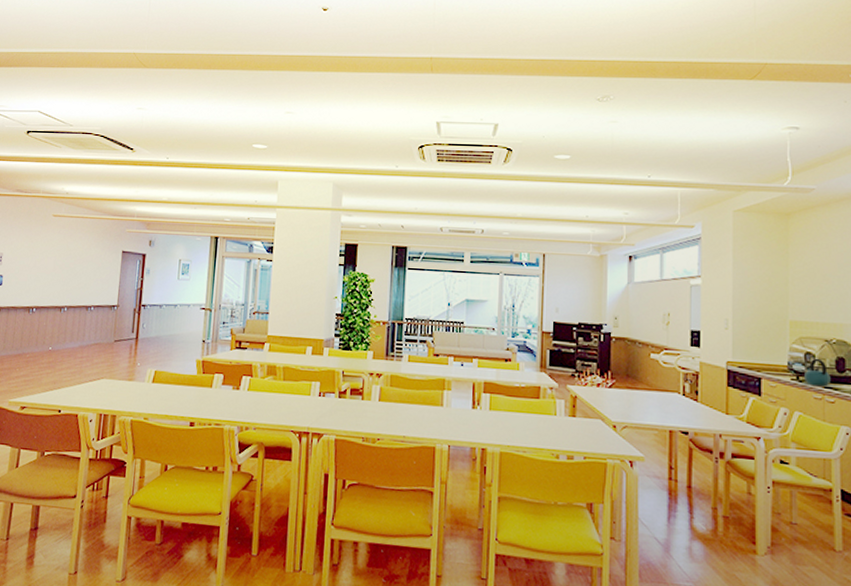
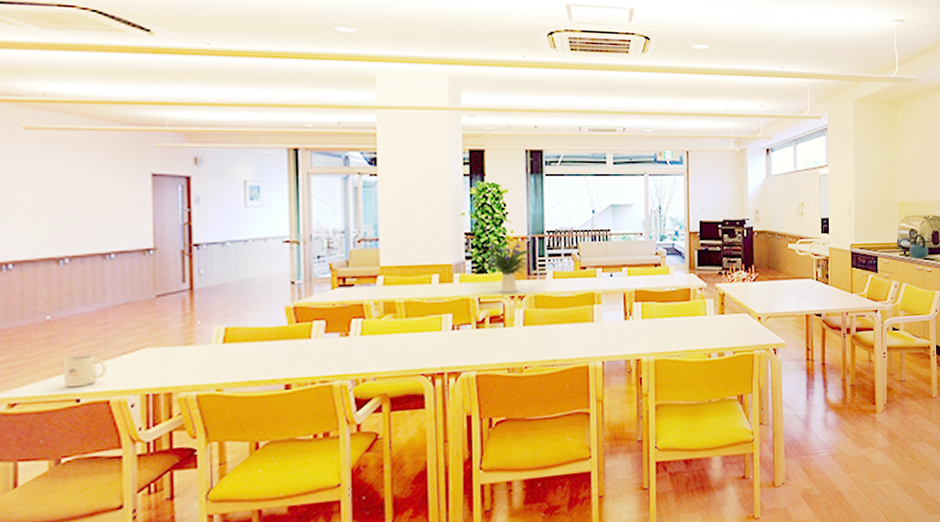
mug: none [53,378,79,402] -> present [62,354,107,388]
flower arrangement: none [349,323,392,370] -> present [484,241,532,294]

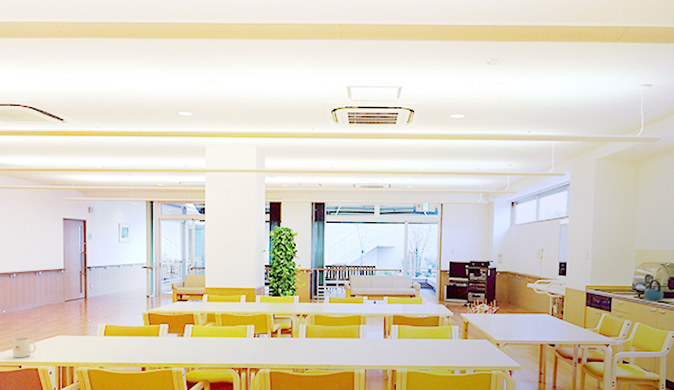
flower arrangement: present [484,241,532,294] -> none [278,272,314,312]

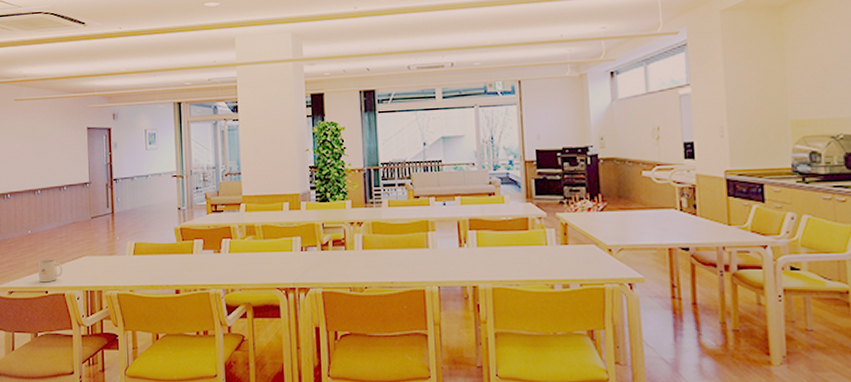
kettle: present [643,279,664,301] -> none [809,156,840,186]

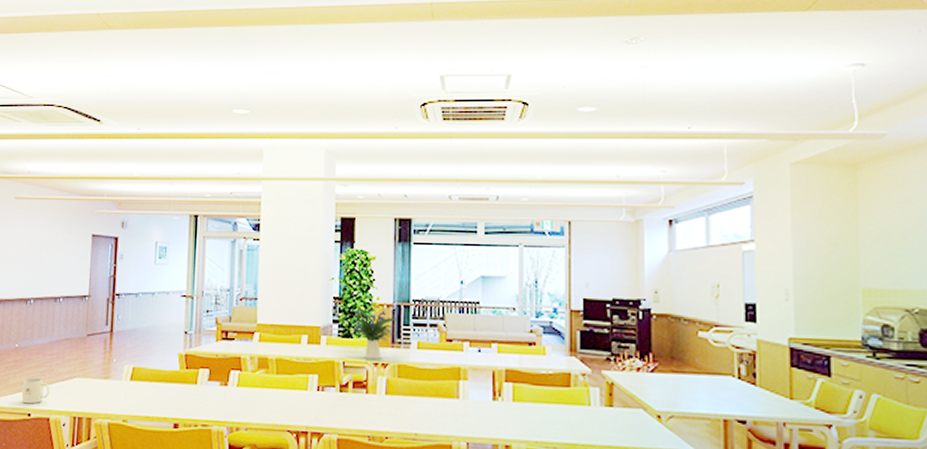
flower arrangement: none [326,173,368,220] -> present [350,306,397,360]

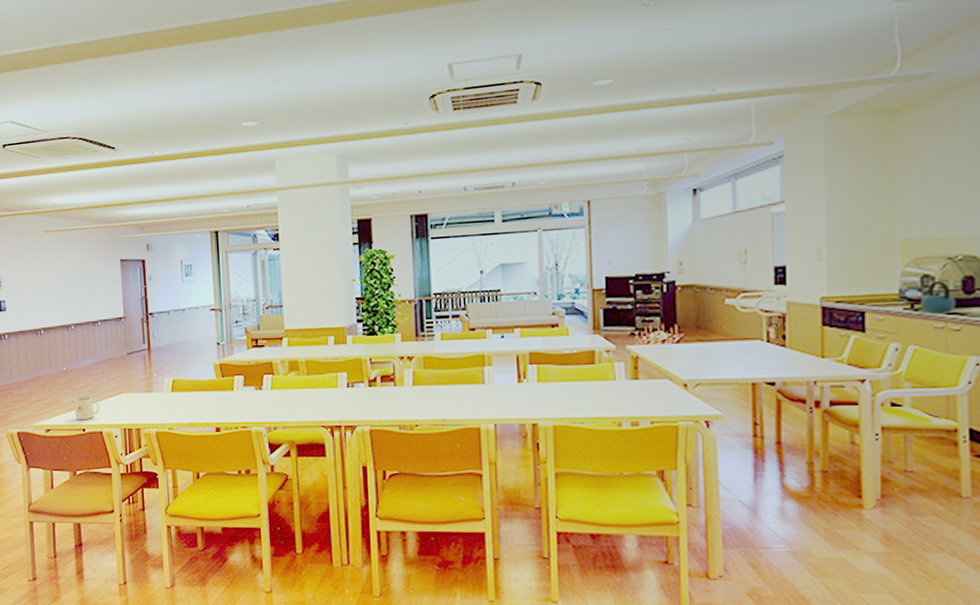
flower arrangement: present [350,306,397,360] -> none [374,304,420,354]
kettle: none [881,331,914,364] -> present [919,280,956,314]

